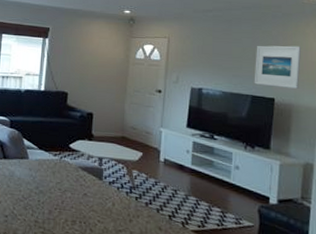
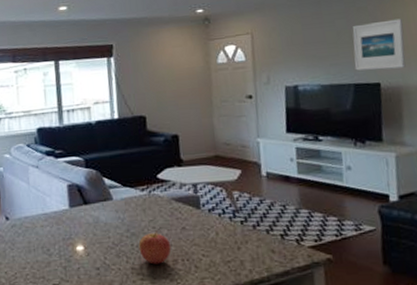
apple: none [44,192,72,222] -> present [138,230,171,265]

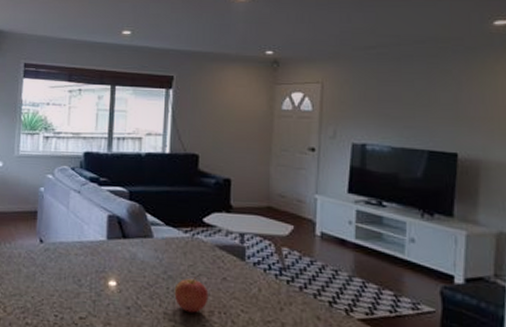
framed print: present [352,18,406,71] -> none [430,87,490,140]

